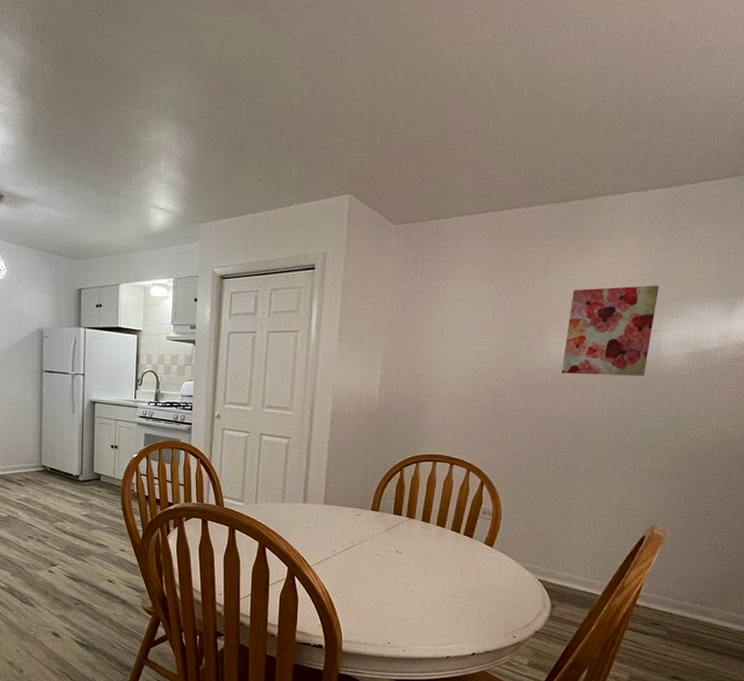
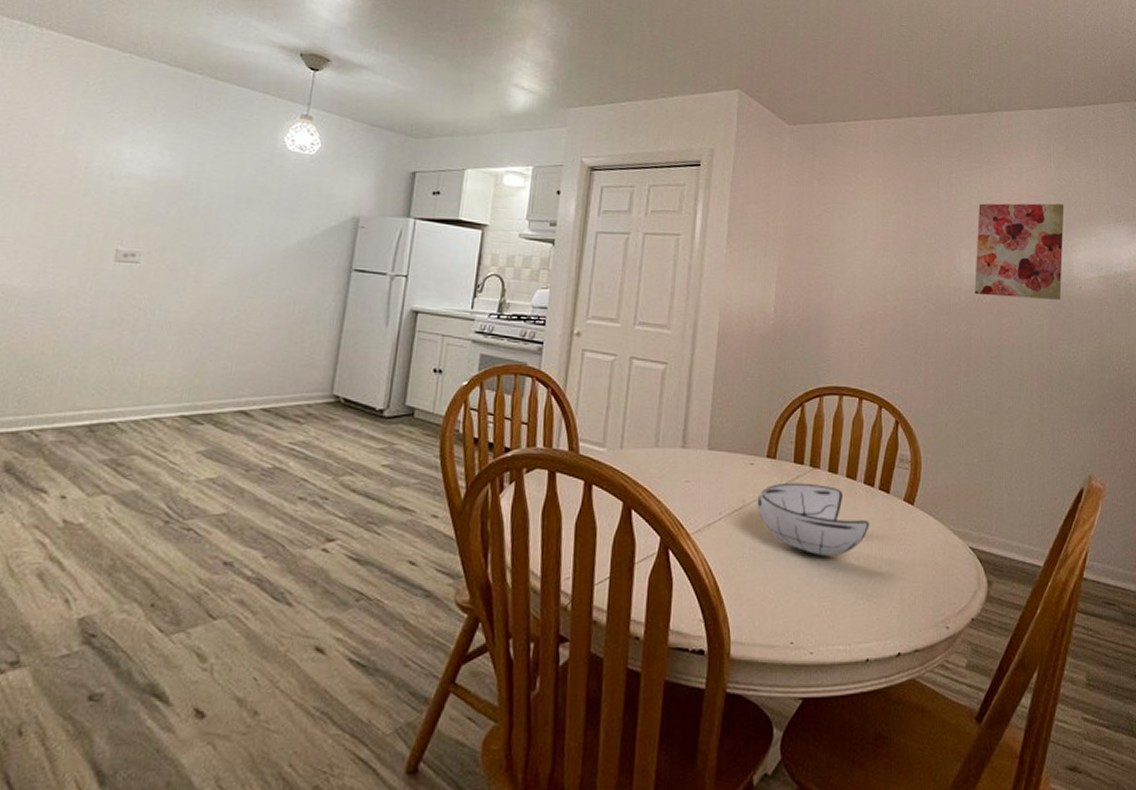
bowl: none [363,529,455,583] -> present [757,482,870,555]

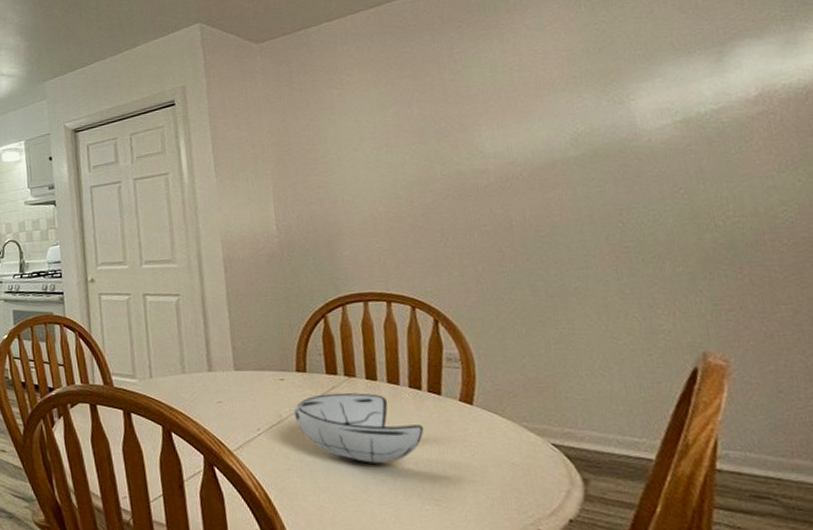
wall art: present [974,203,1064,300] -> none [493,50,624,173]

